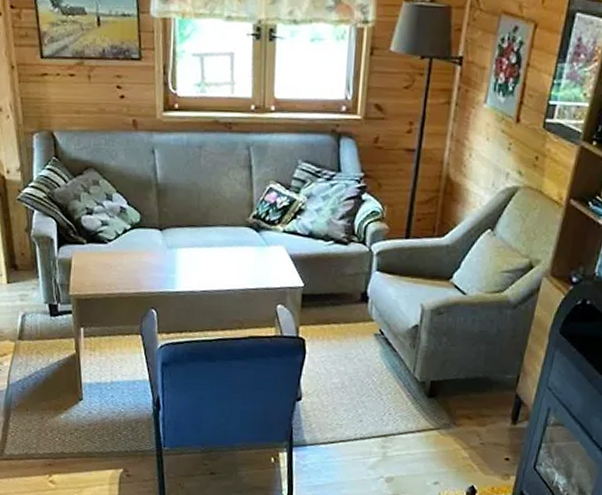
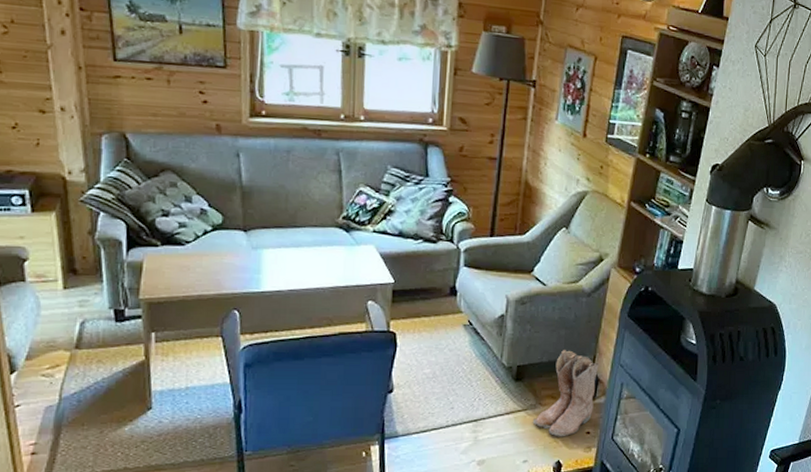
boots: none [446,367,524,462] -> present [533,350,599,437]

